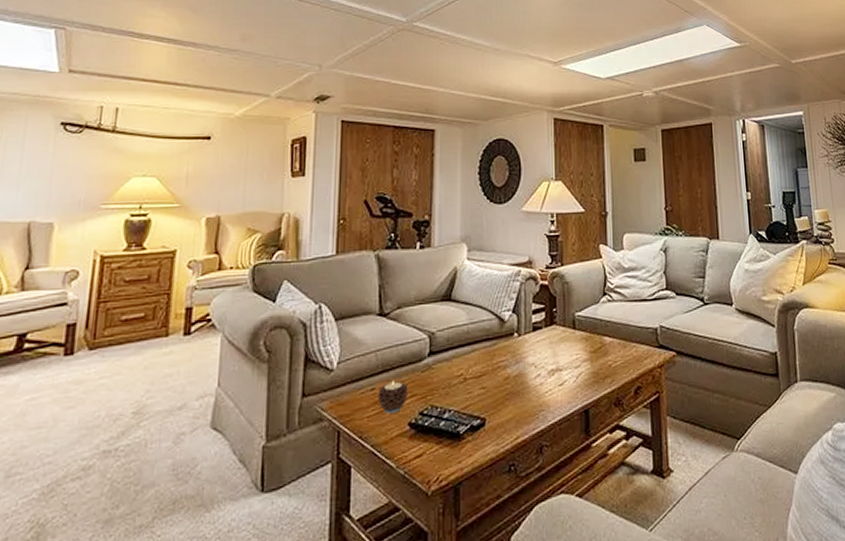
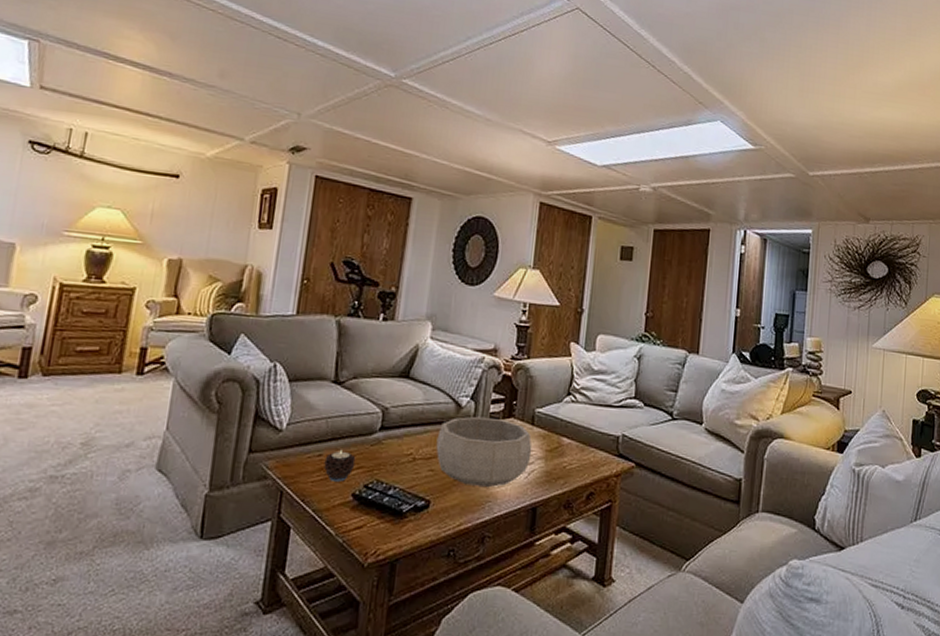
decorative bowl: none [485,327,577,398] -> present [436,416,532,487]

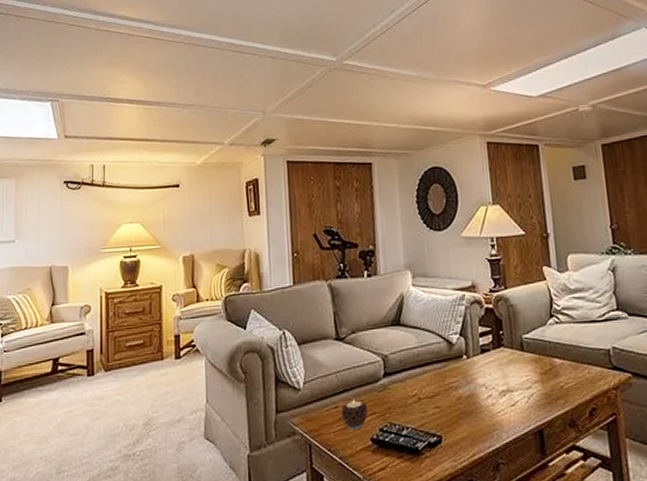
decorative bowl: present [436,416,532,487] -> none [436,350,528,417]

